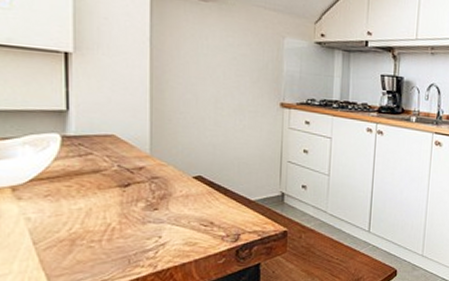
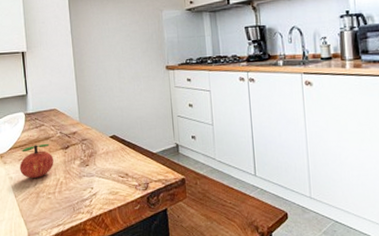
apple: none [45,177,104,222] -> present [19,143,54,179]

